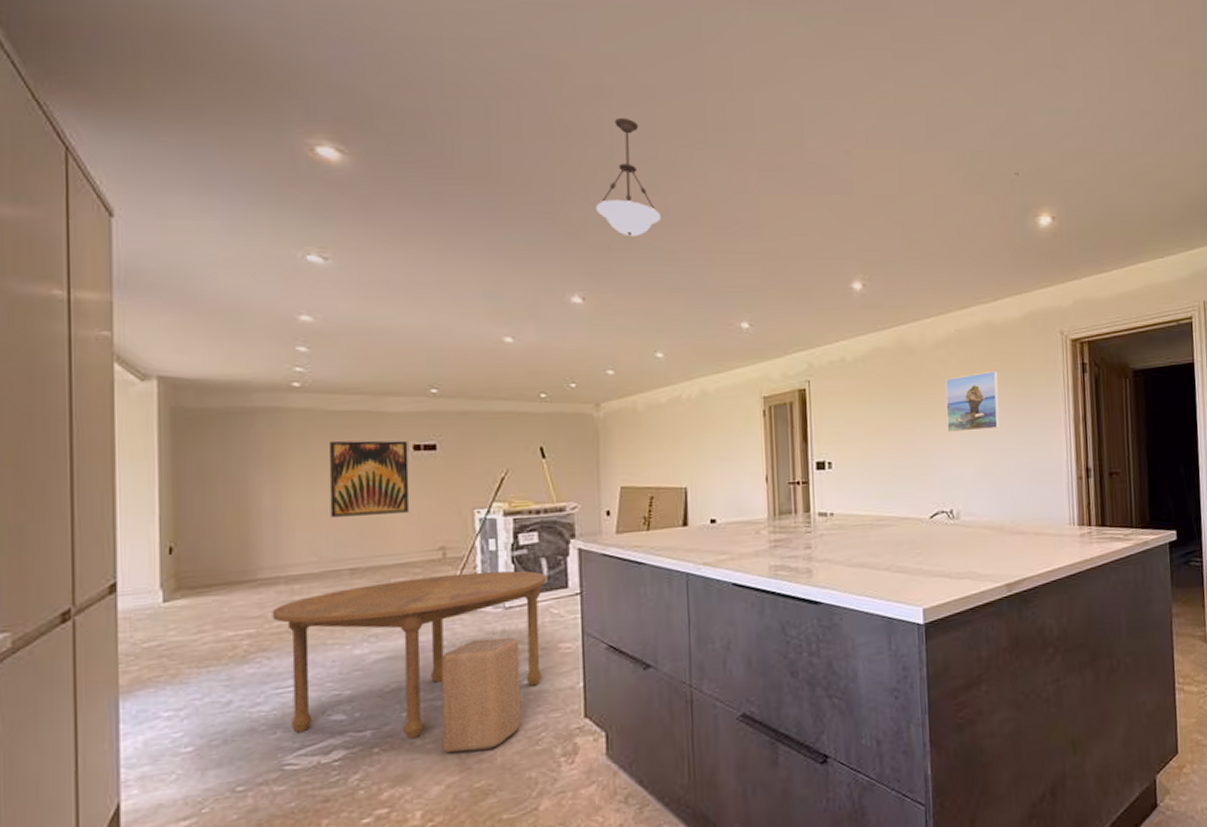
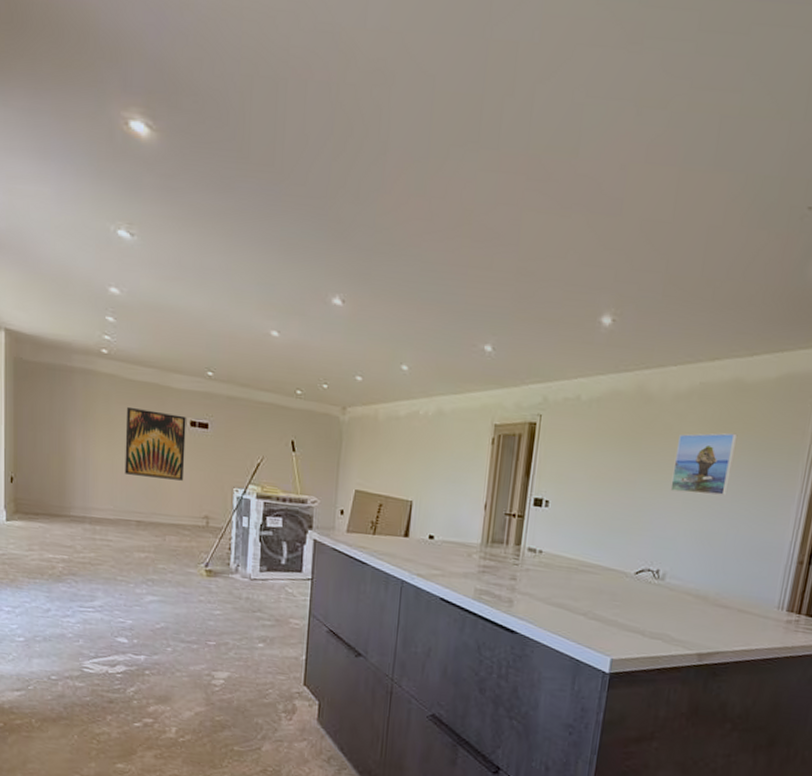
dining table: present [272,570,547,740] -> none [79,537,286,670]
stool: present [441,637,521,753] -> none [194,600,259,693]
pendant light: present [596,117,661,237] -> none [364,108,424,242]

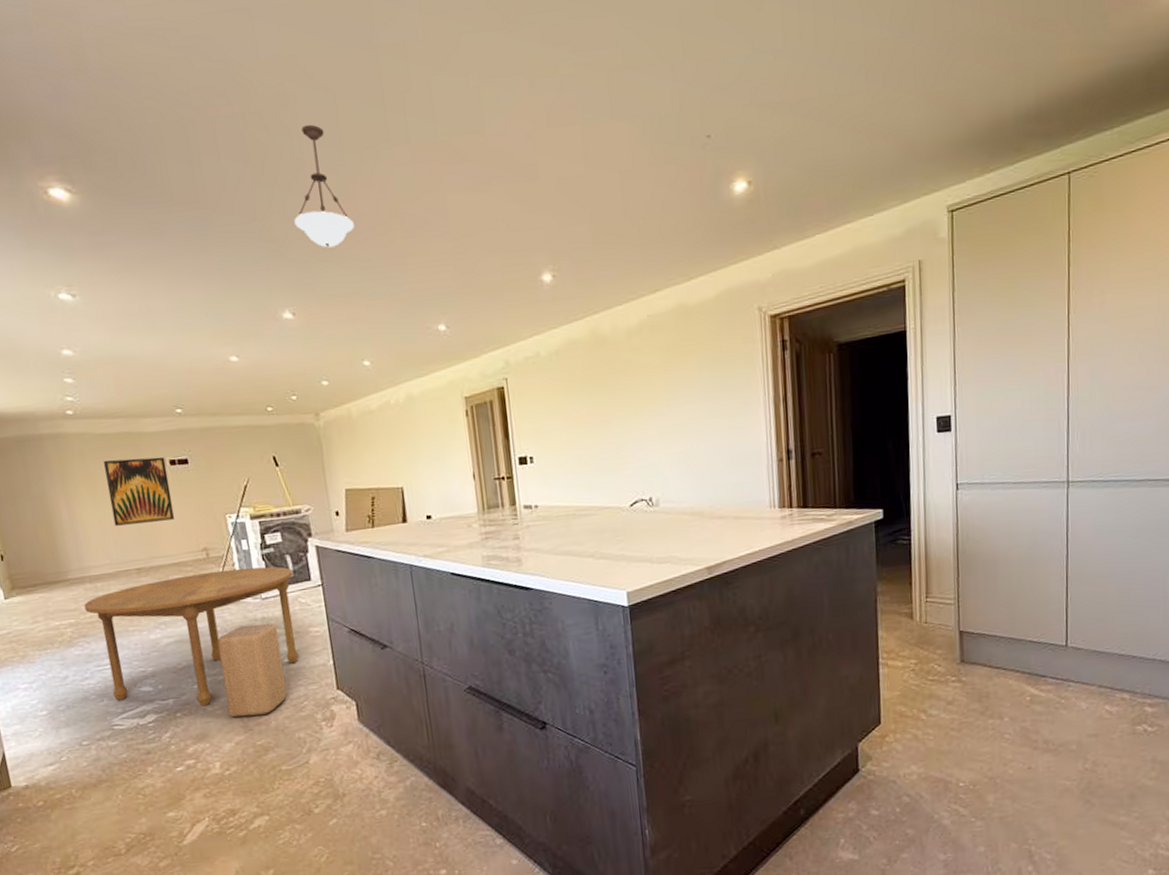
dining table: none [79,537,286,670] -> present [84,566,299,707]
stool: none [194,600,259,693] -> present [217,623,287,718]
pendant light: none [364,108,424,242] -> present [294,124,354,248]
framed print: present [670,433,738,496] -> none [640,354,697,421]

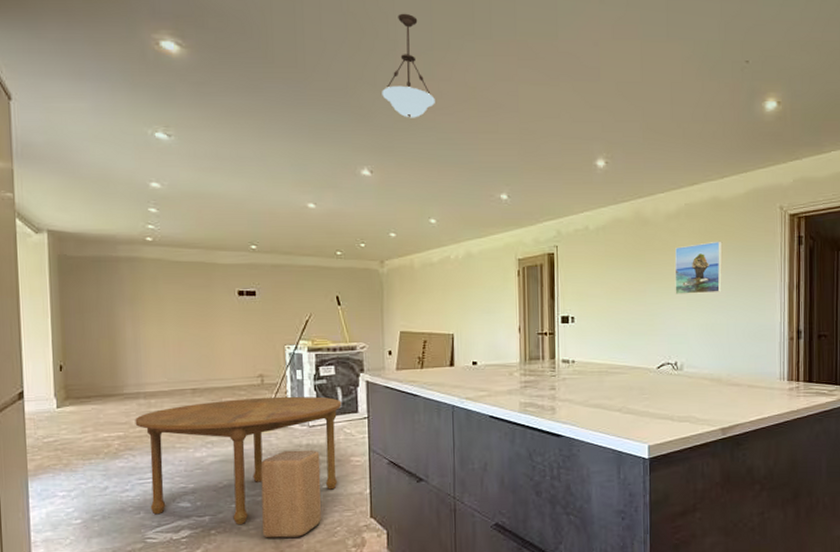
wall art: present [104,457,174,526] -> none [174,285,236,347]
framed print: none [640,354,697,421] -> present [674,241,723,294]

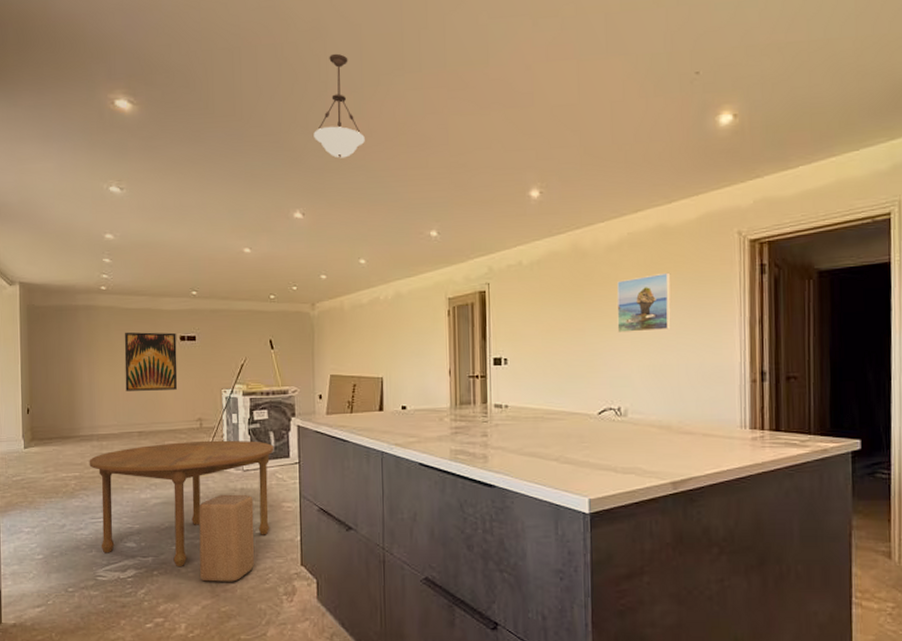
wall art: none [174,285,236,347] -> present [124,332,178,391]

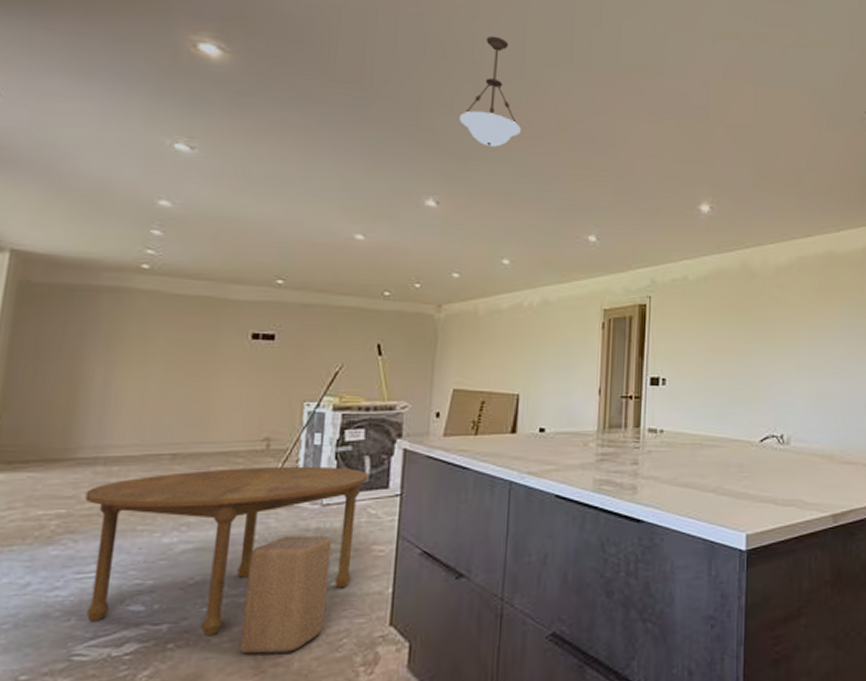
wall art: present [124,332,178,391] -> none [159,324,247,401]
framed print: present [616,272,671,333] -> none [783,299,837,357]

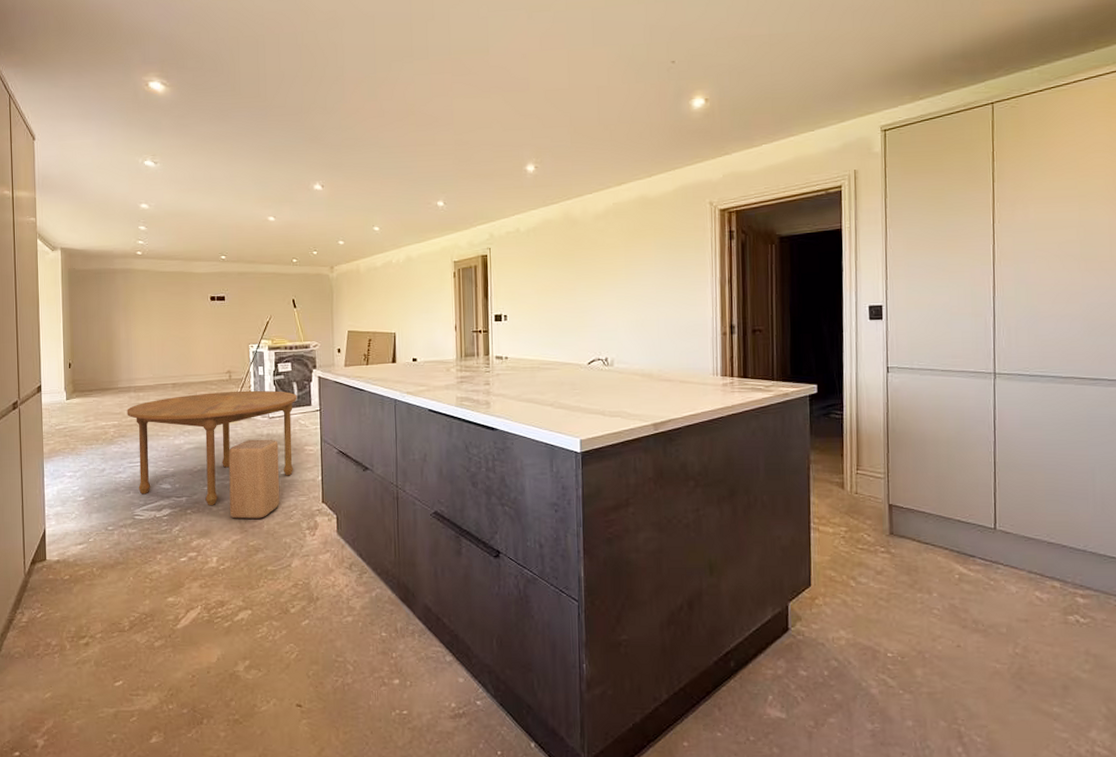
pendant light: present [459,36,521,147] -> none [331,41,378,136]

